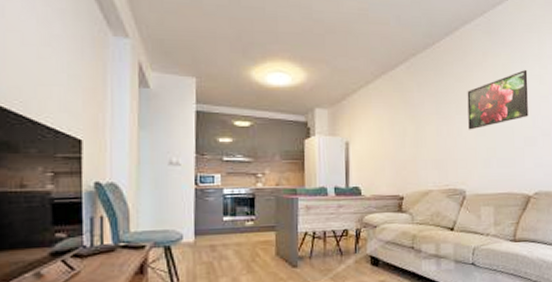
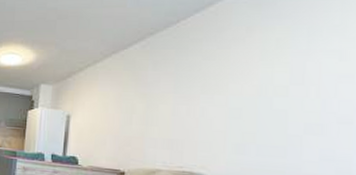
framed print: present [467,70,528,130] -> none [217,45,319,111]

